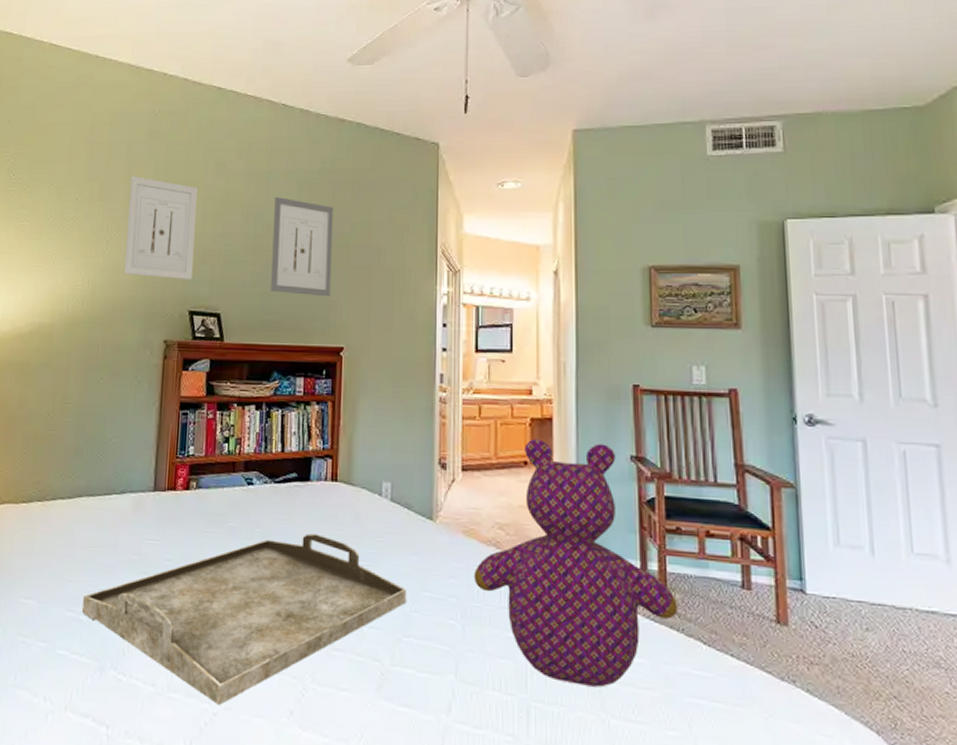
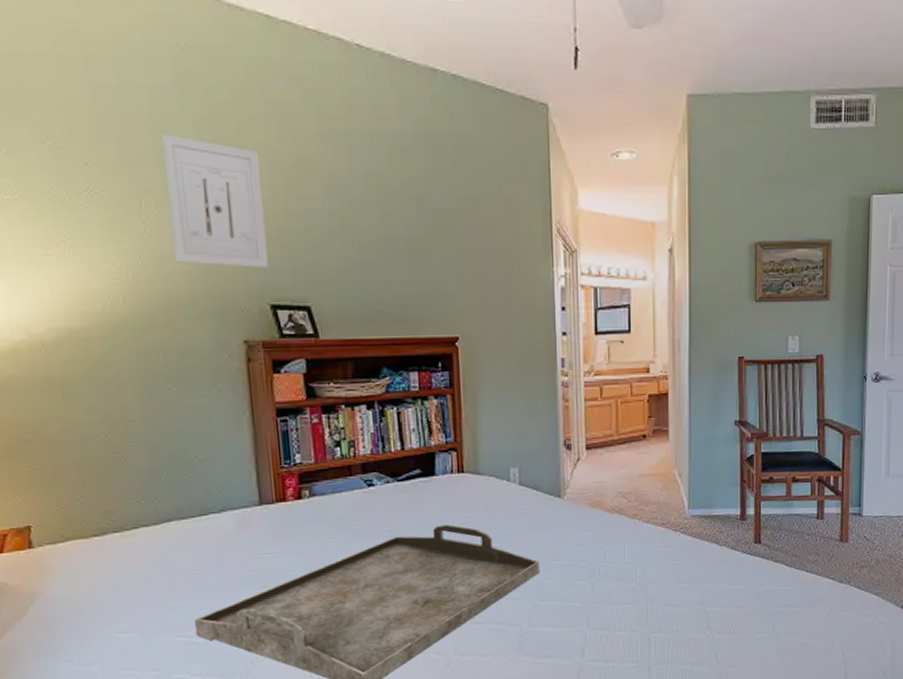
wall art: present [271,197,333,297] -> none [360,166,439,283]
teddy bear: present [473,439,678,687] -> none [600,412,768,614]

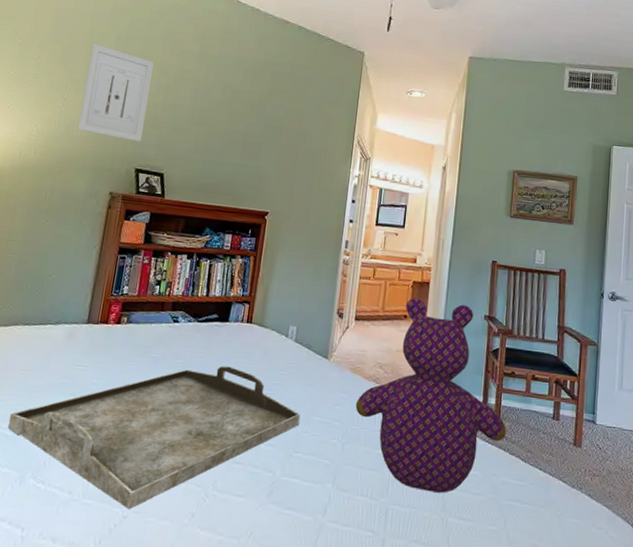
teddy bear: none [600,412,768,614] -> present [355,298,507,493]

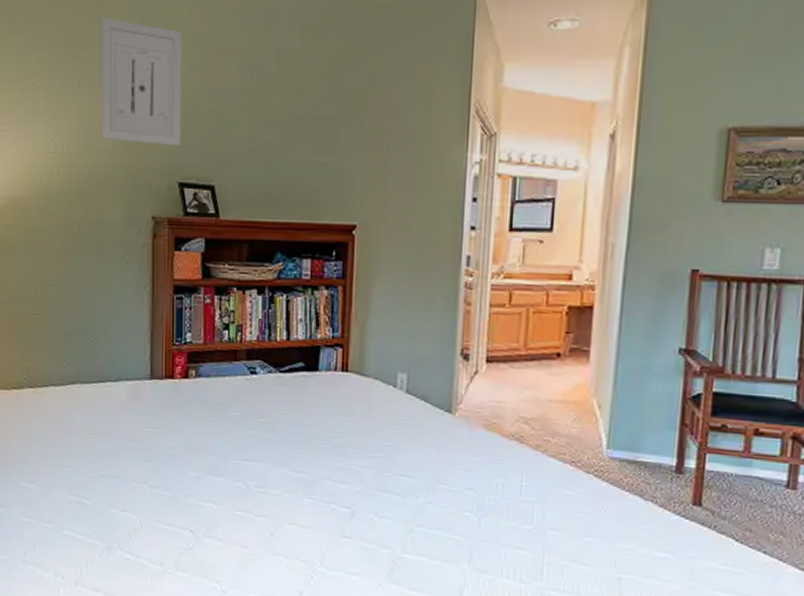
serving tray: present [7,365,301,510] -> none [84,424,421,585]
teddy bear: present [355,298,507,493] -> none [493,329,713,579]

